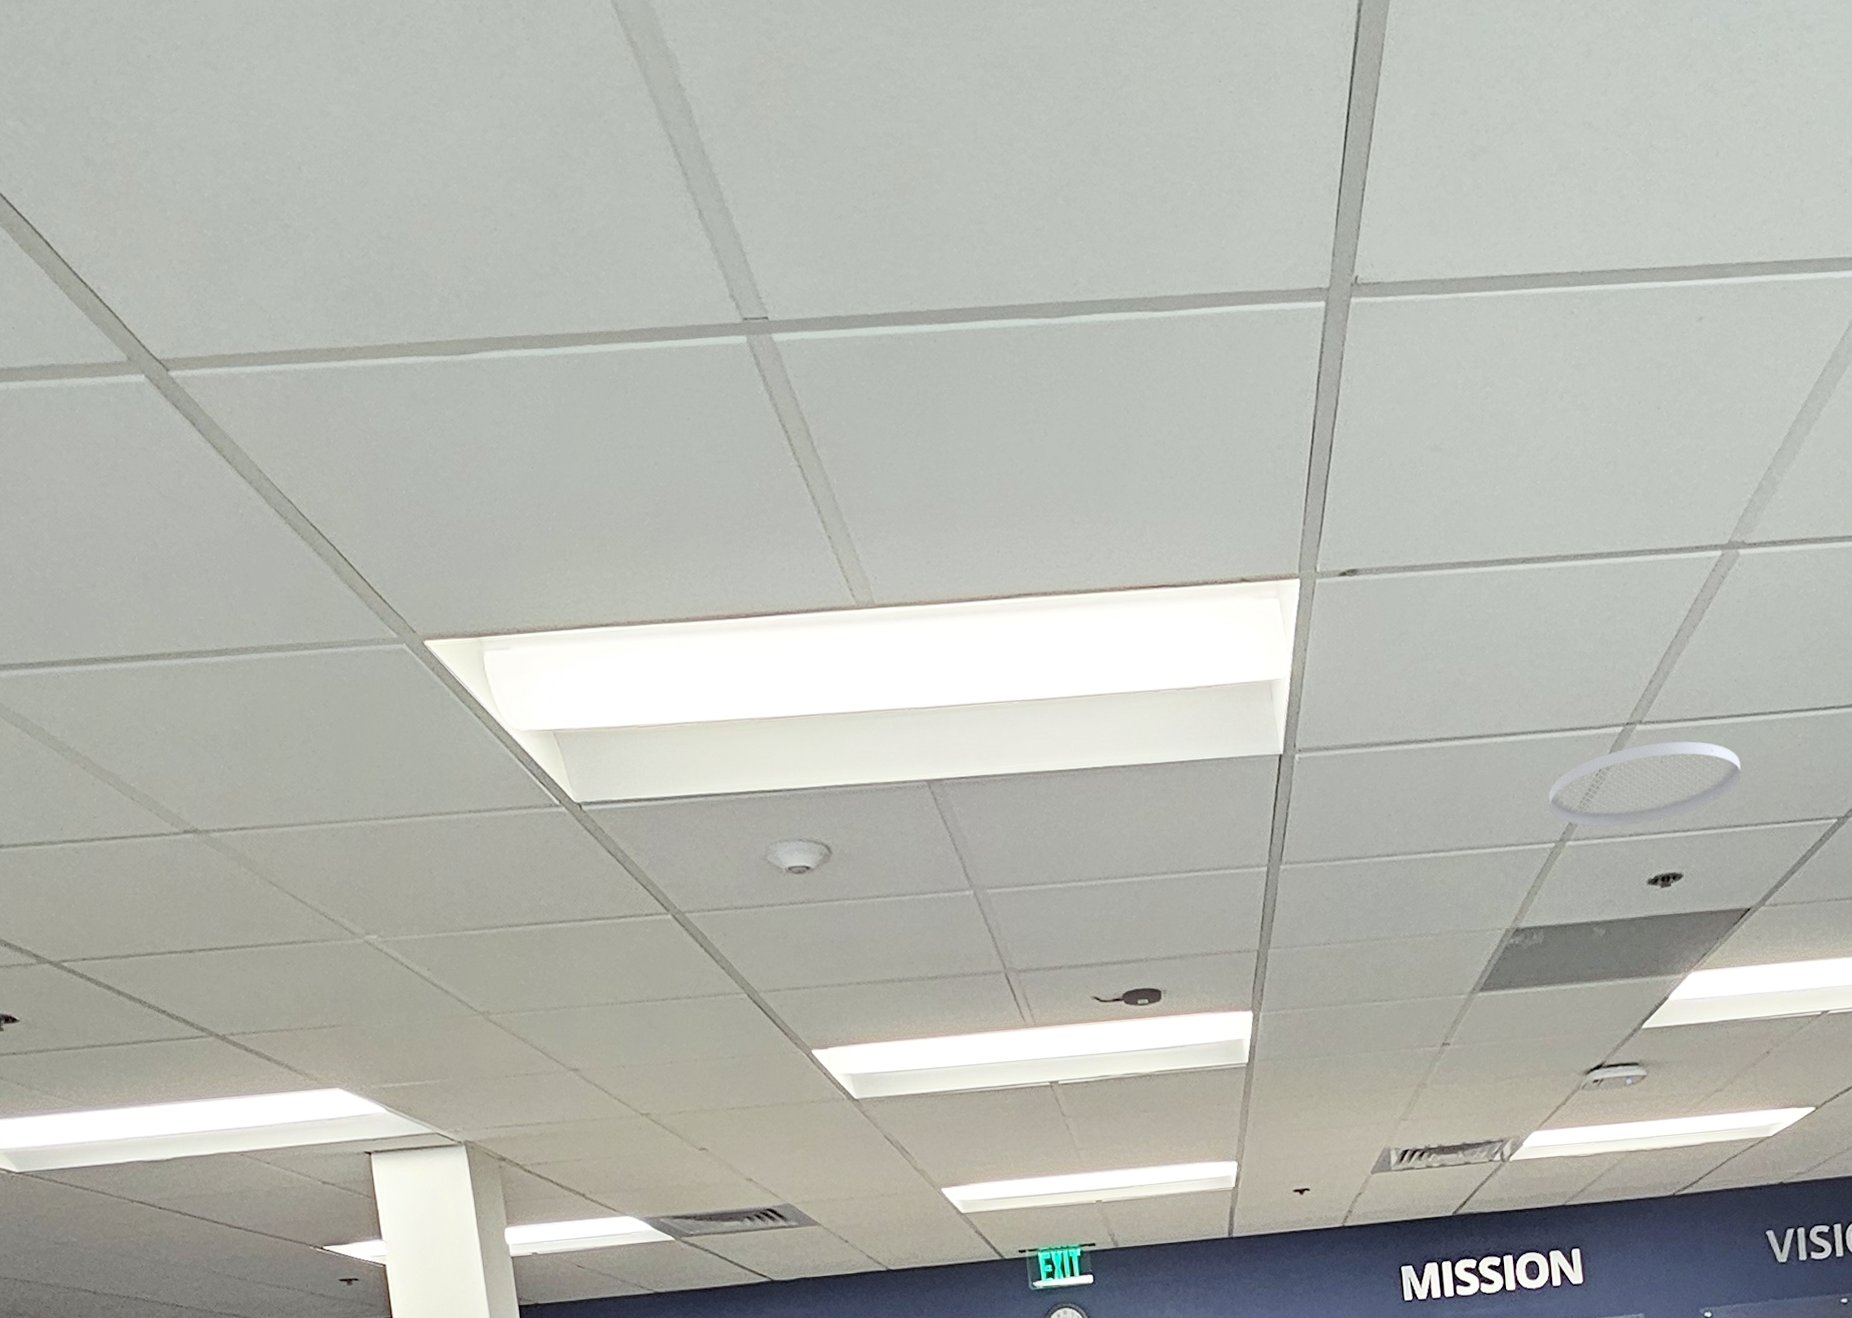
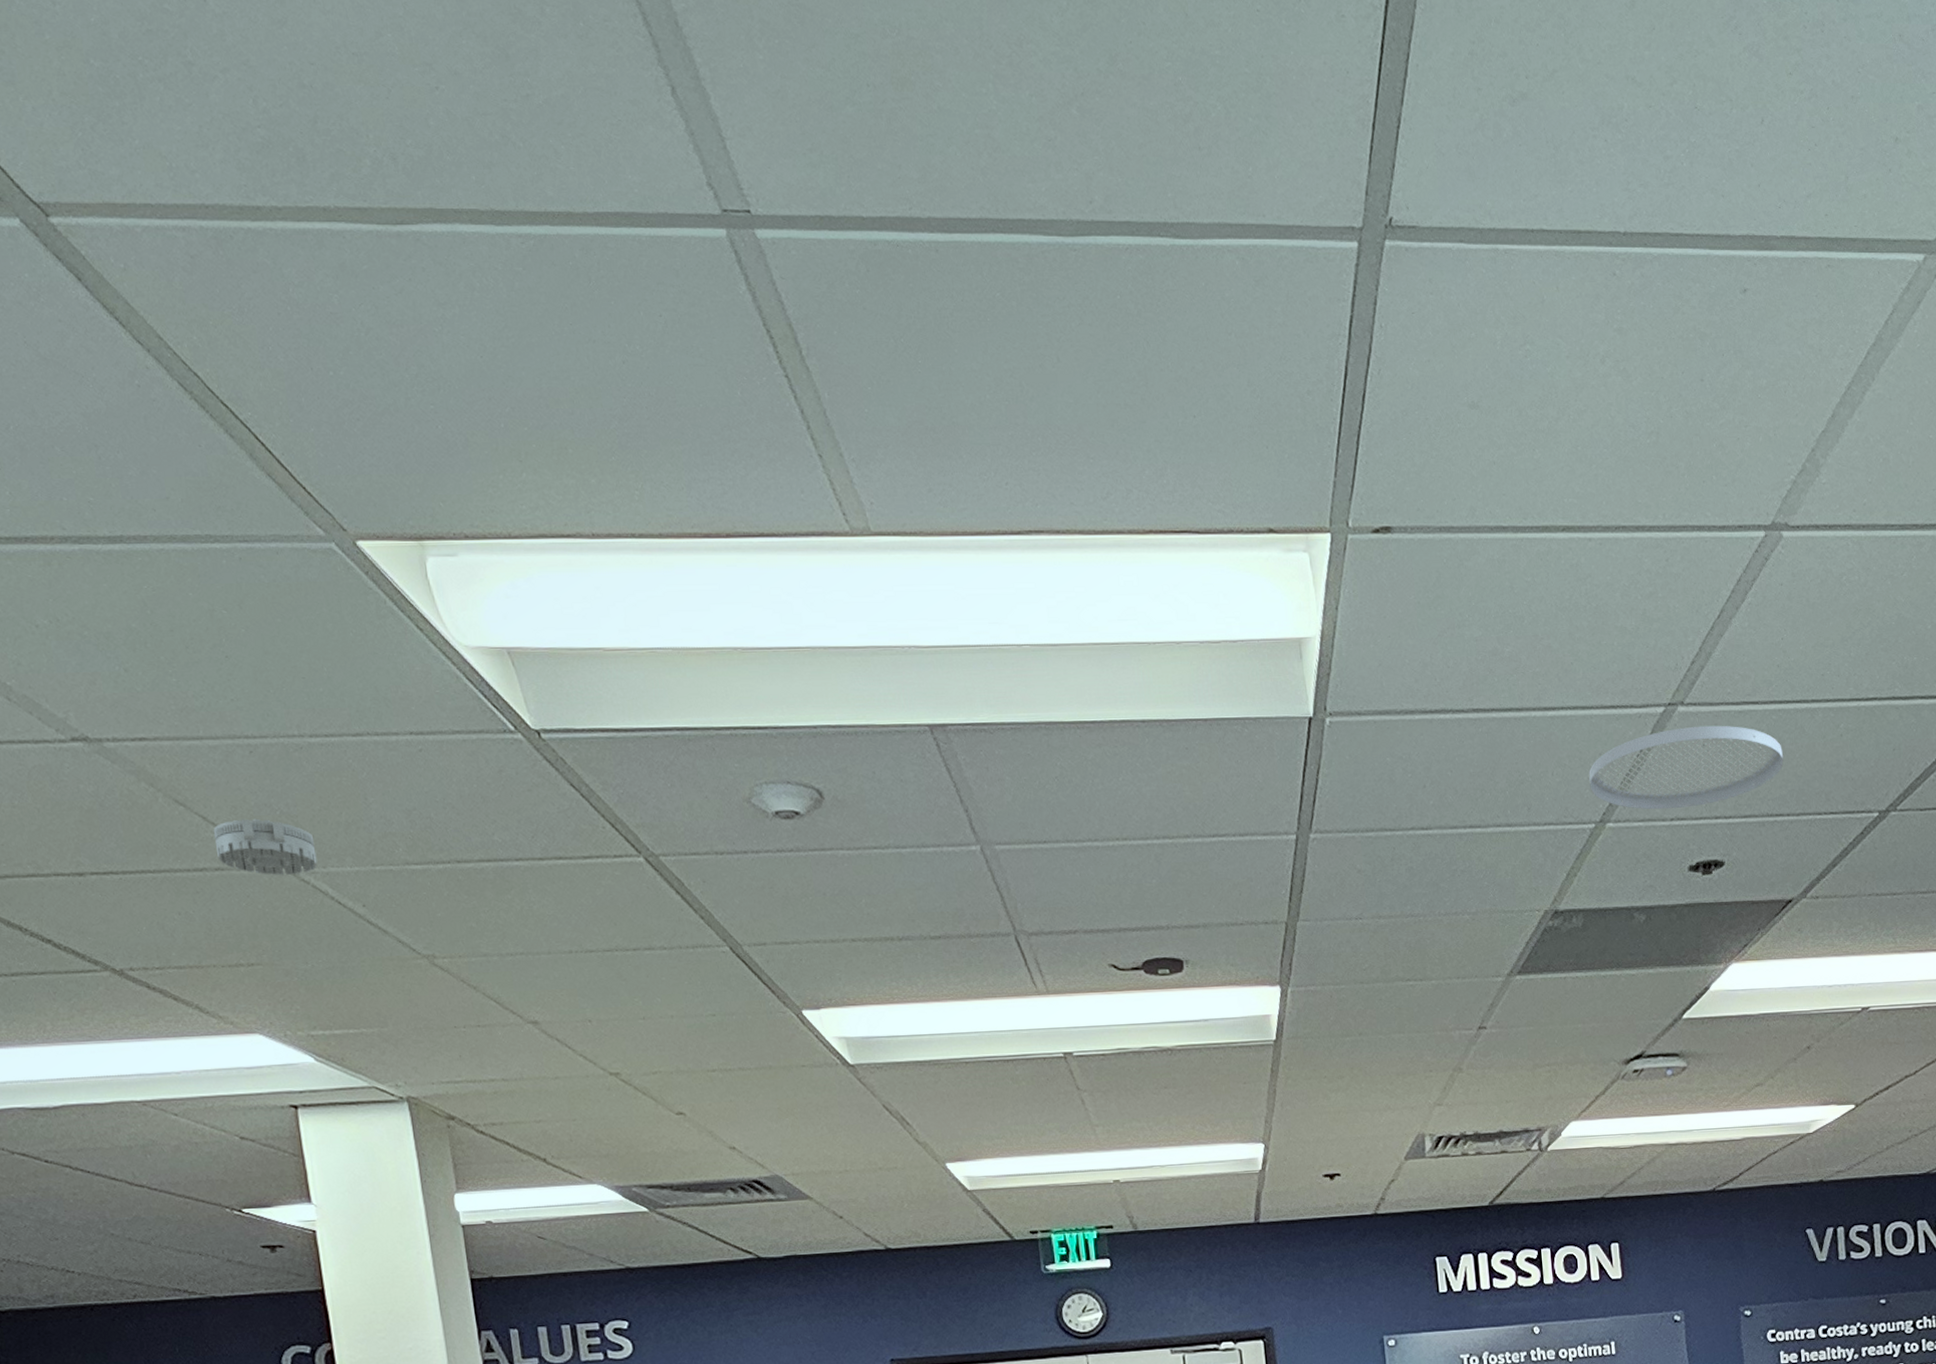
smoke detector: none [301,894,390,945] -> present [213,818,318,875]

